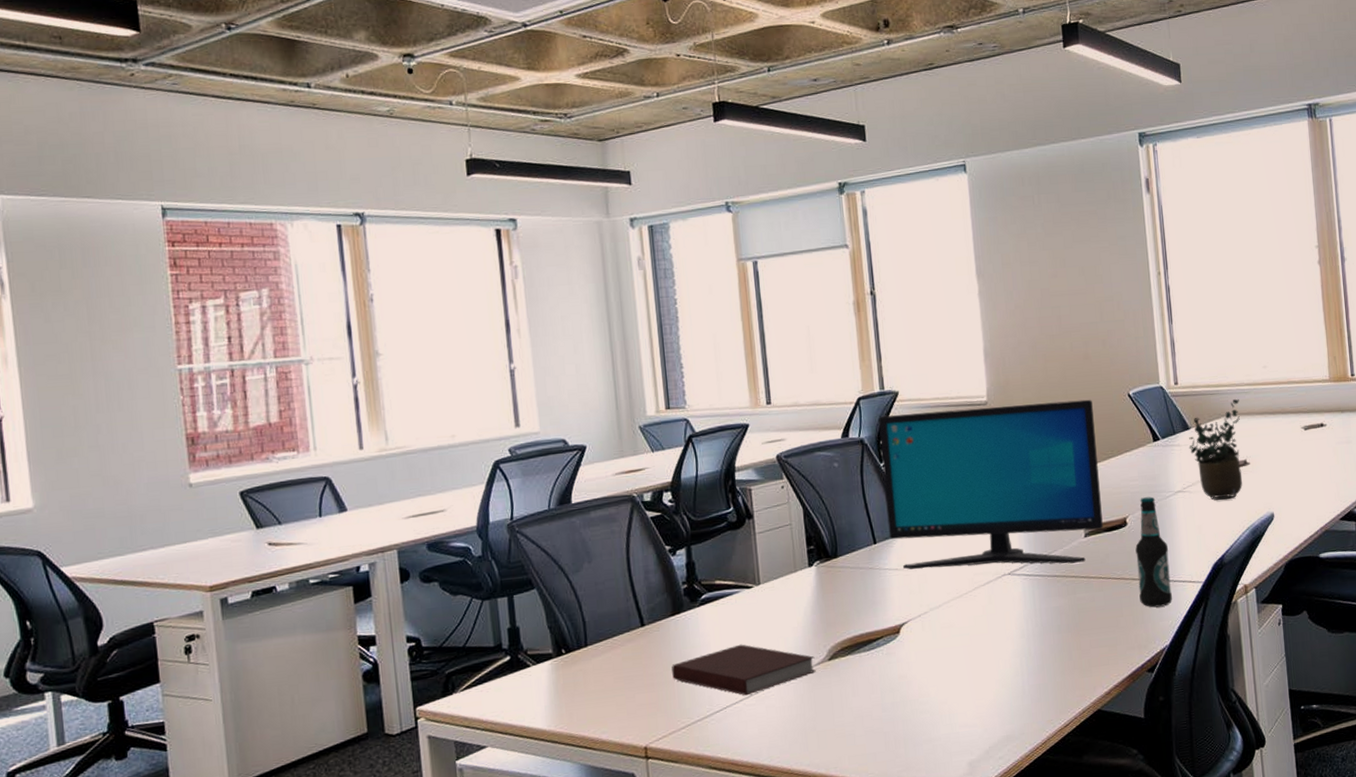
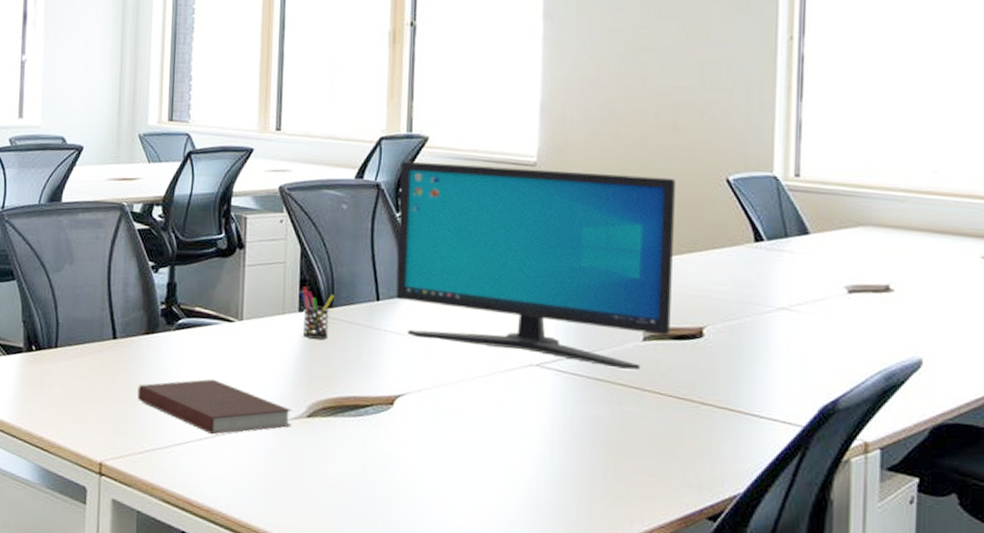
pen holder: none [807,543,838,589] -> present [300,286,334,339]
bottle: present [1135,496,1172,608] -> none [709,307,757,445]
potted plant: present [1189,398,1242,500] -> none [805,205,889,331]

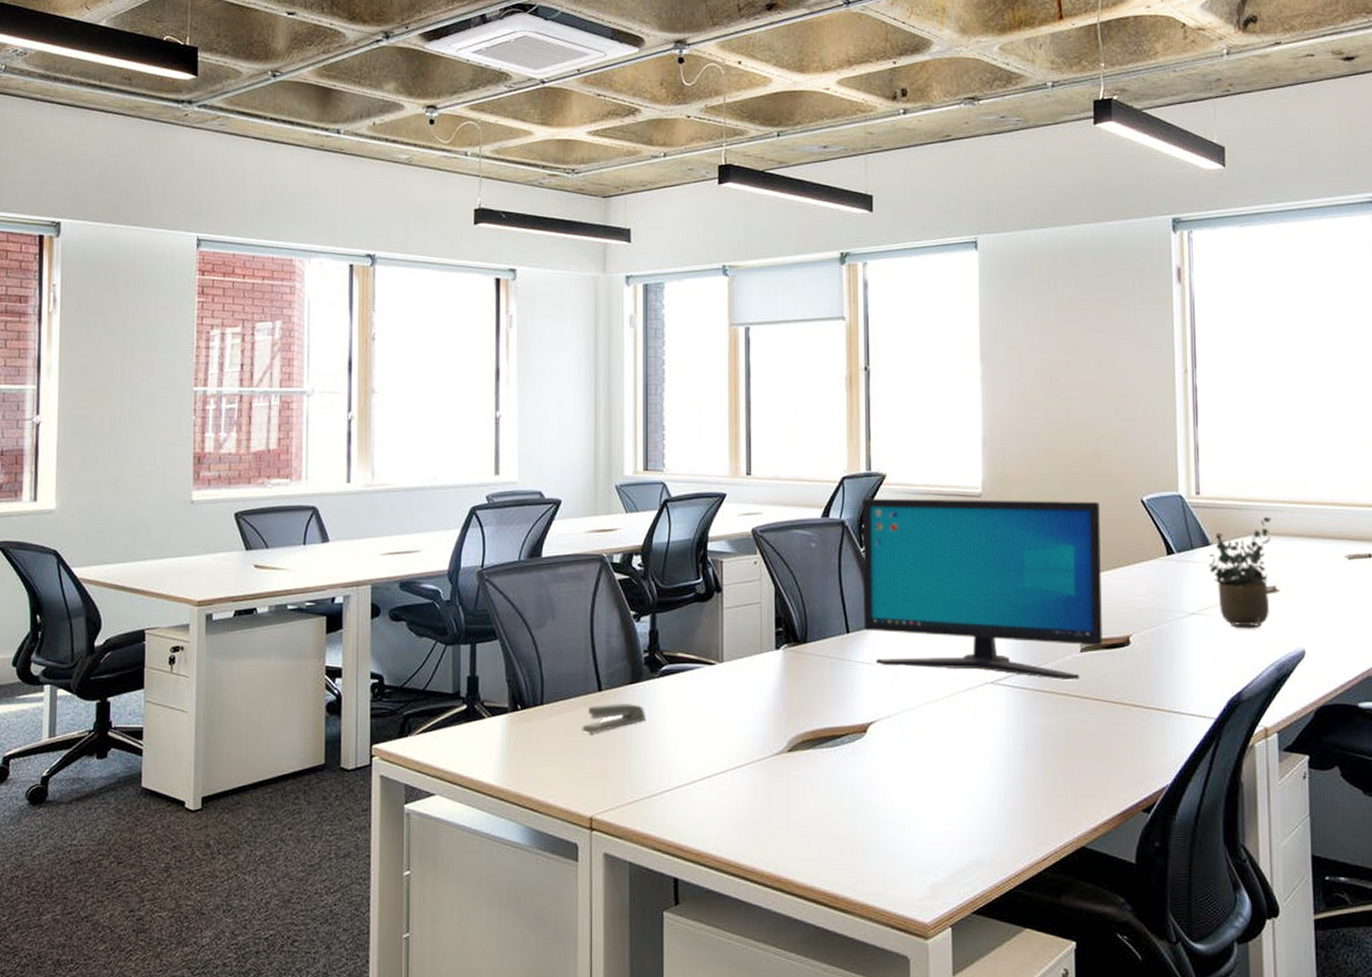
stapler: none [95,352,161,380] -> present [582,702,647,733]
notebook: present [137,379,292,435] -> none [625,722,774,778]
pen holder: present [300,286,334,339] -> none [776,624,808,675]
potted plant: none [805,205,889,331] -> present [1208,516,1271,629]

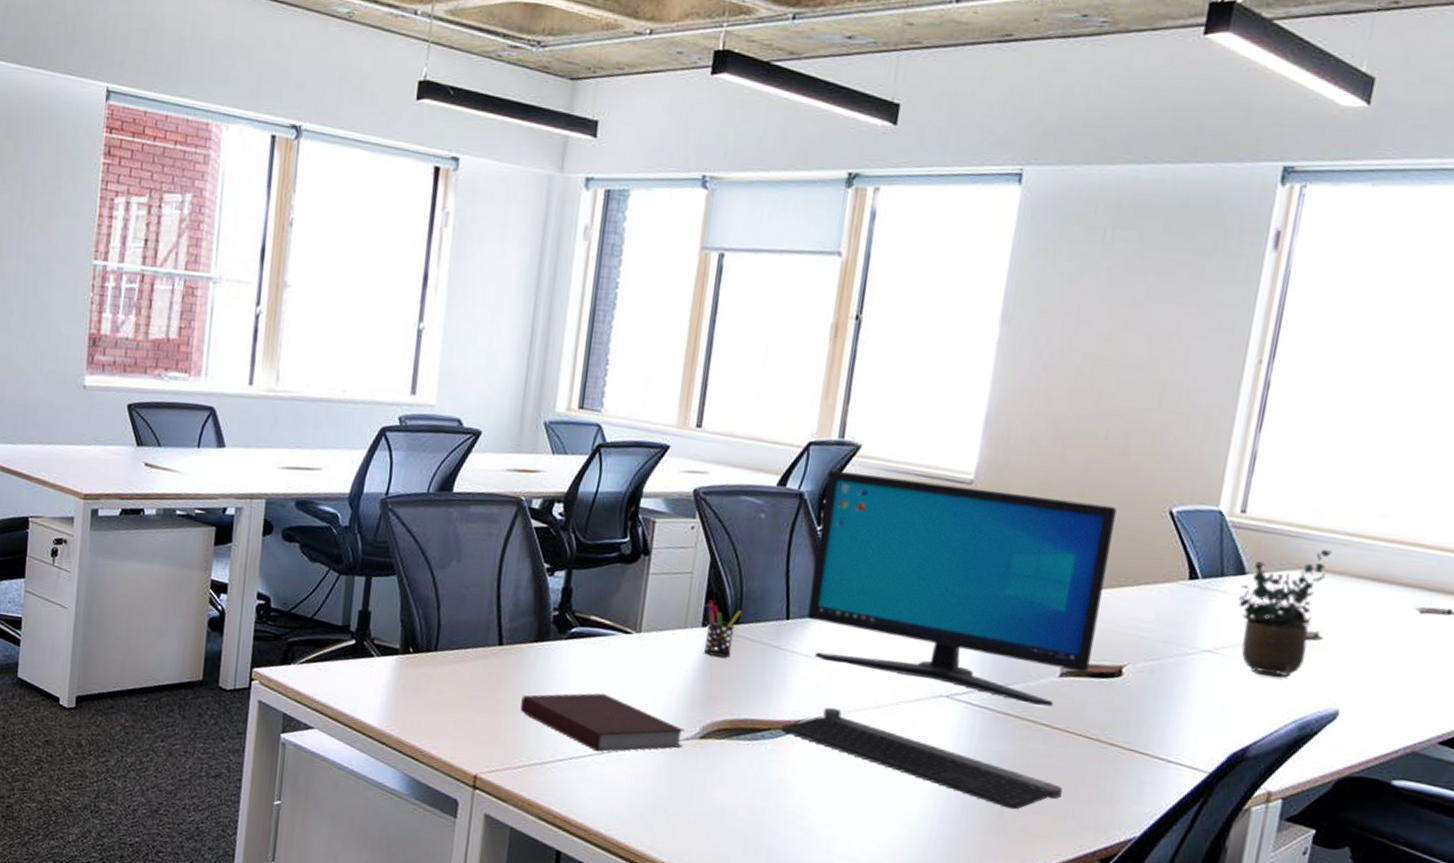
stapler: present [582,702,647,733] -> none [476,659,548,689]
notebook: none [625,722,774,778] -> present [520,693,685,752]
pen holder: none [776,624,808,675] -> present [704,599,741,658]
computer keyboard: none [857,706,1101,776] -> present [781,707,1063,810]

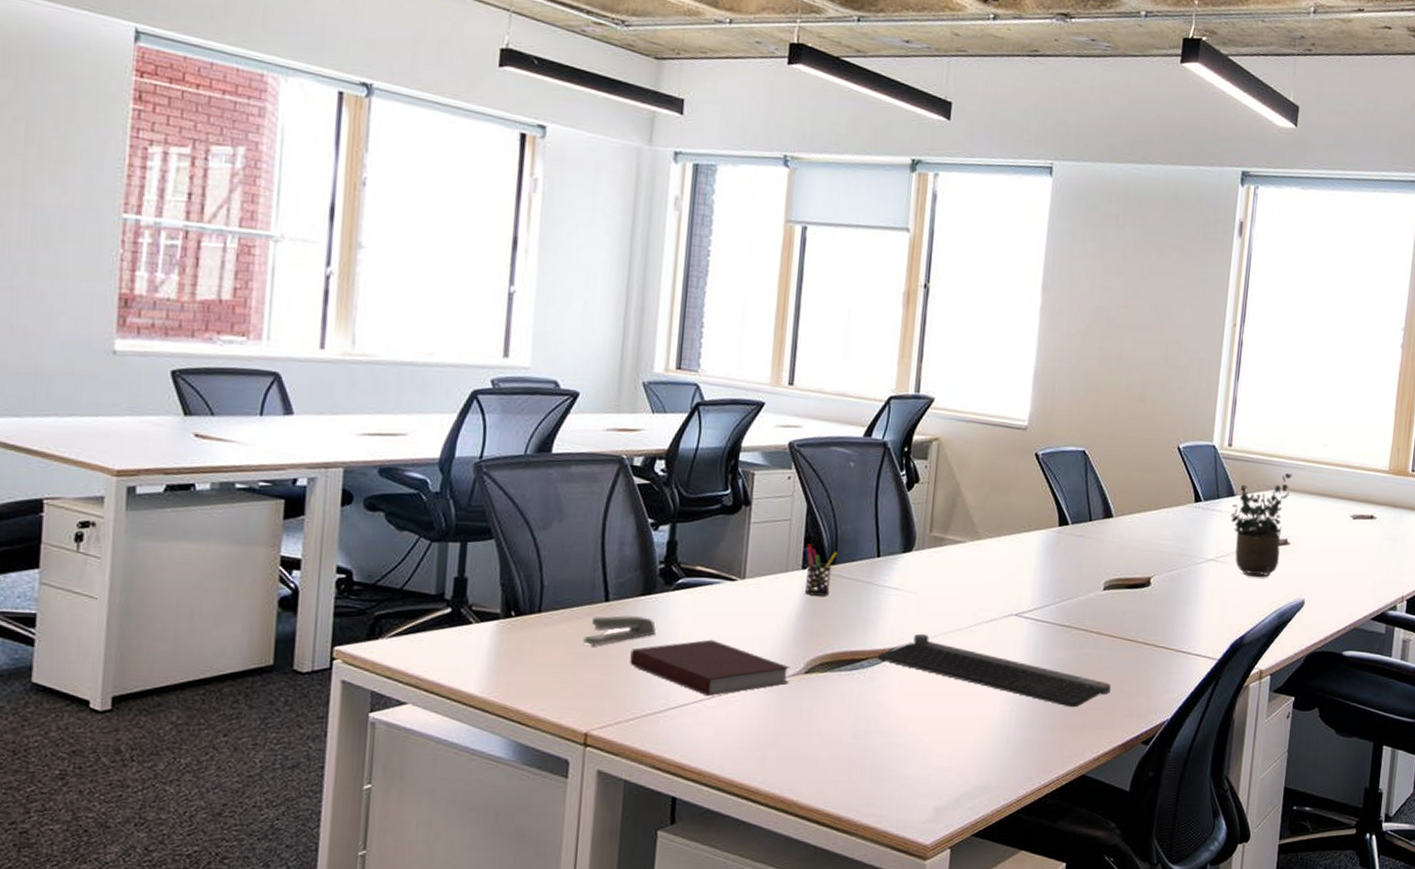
stapler: none [476,659,548,689] -> present [583,614,657,645]
computer monitor: present [807,469,1117,707] -> none [895,420,1139,616]

